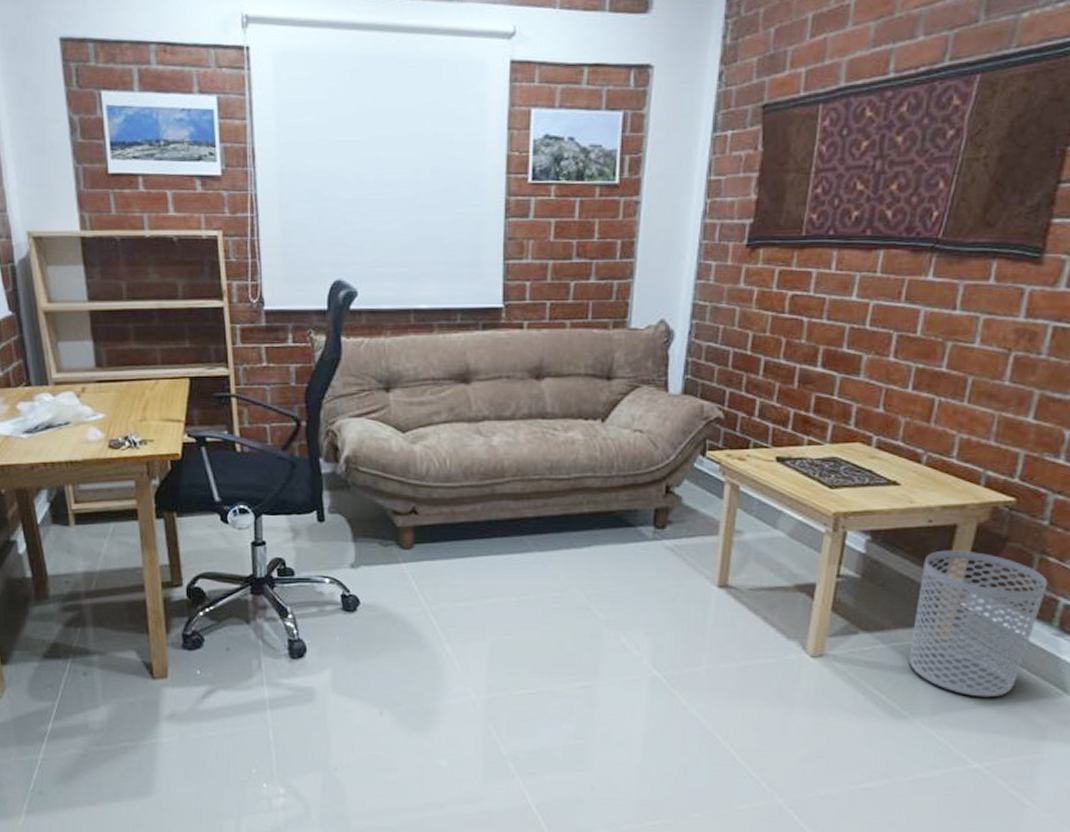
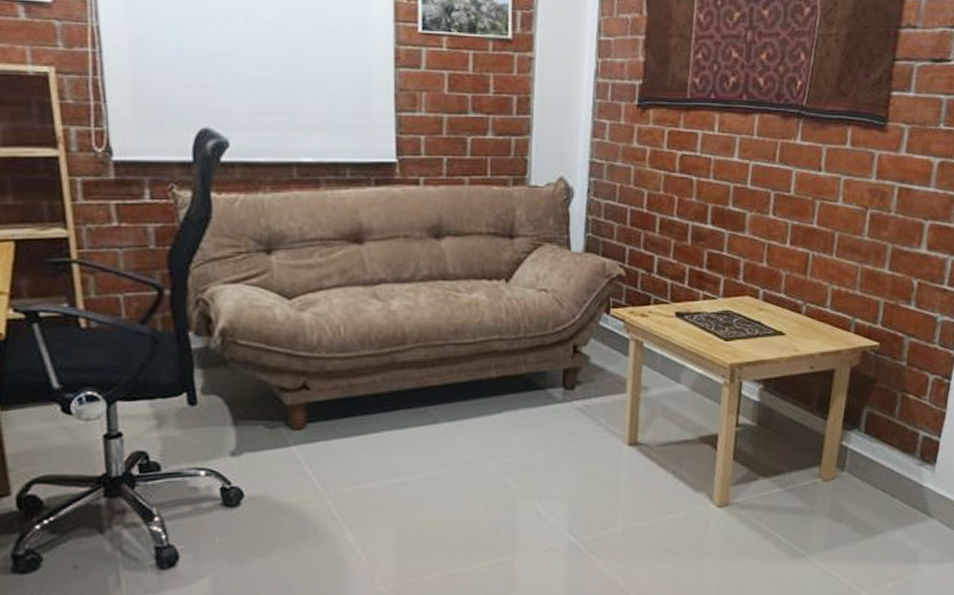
waste bin: present [908,550,1048,698] -> none [802,393,910,529]

